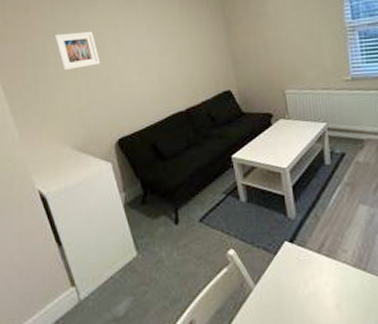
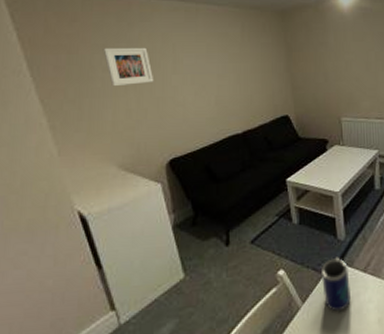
mug: none [272,236,306,295] -> present [320,257,351,312]

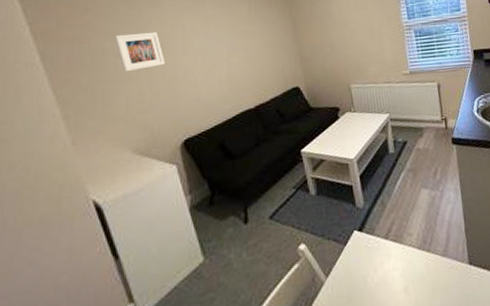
mug: present [320,257,351,312] -> none [342,225,375,284]

